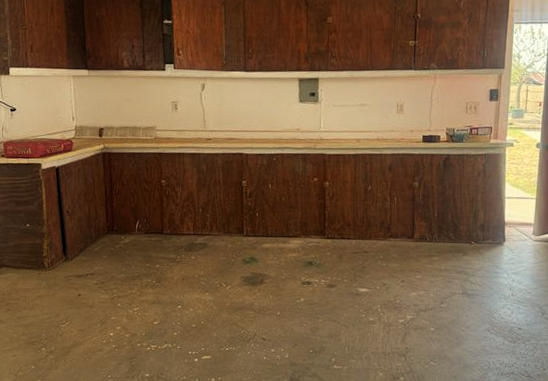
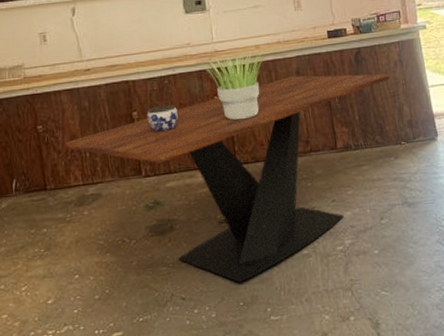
dining table: none [182,171,472,334] -> present [65,74,390,283]
jar: none [254,178,281,201] -> present [147,104,178,132]
potted plant: none [306,145,364,202] -> present [200,54,265,121]

